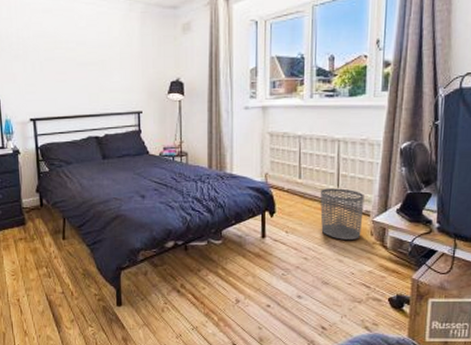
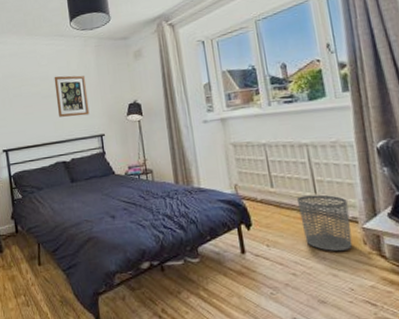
wall art: none [92,41,128,90] -> present [54,75,90,117]

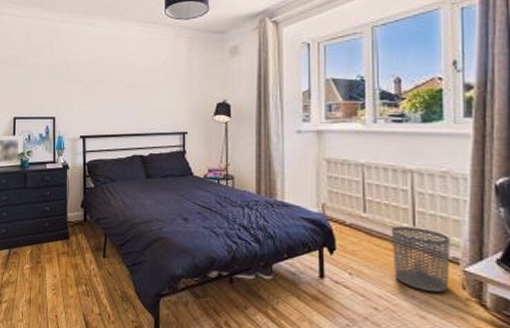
wall art: present [54,75,90,117] -> none [141,65,175,110]

